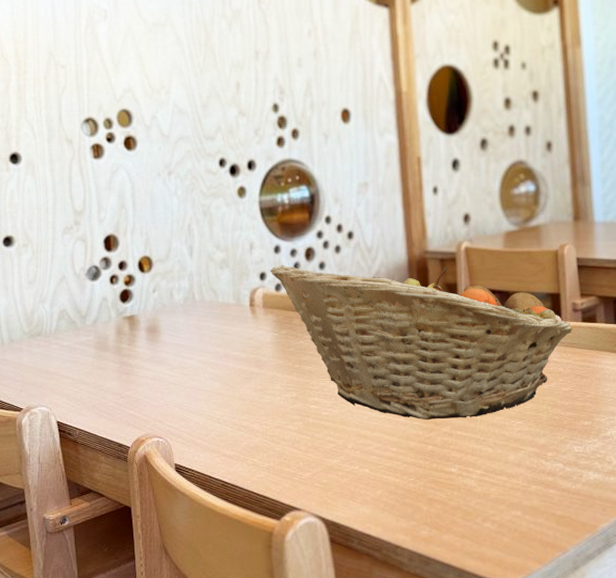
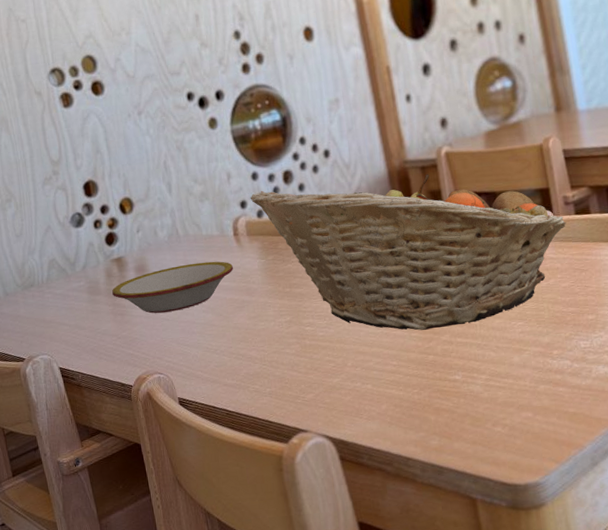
bowl: none [121,329,245,376] -> present [112,261,233,313]

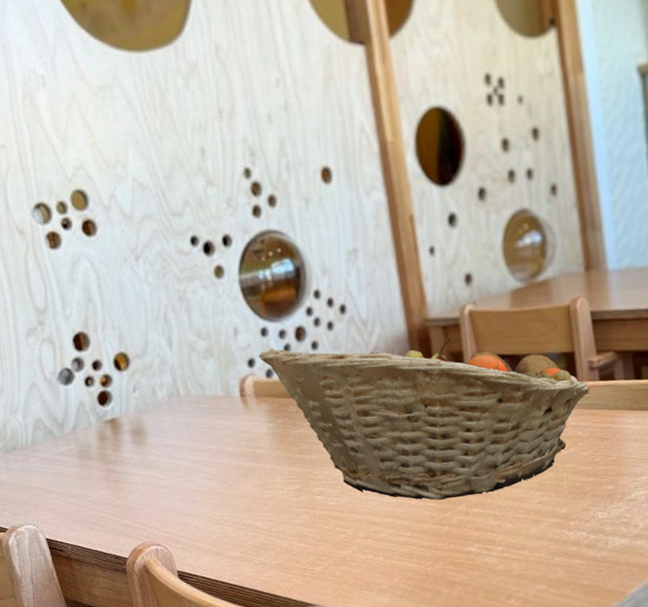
bowl: present [112,261,233,313] -> none [105,424,239,480]

